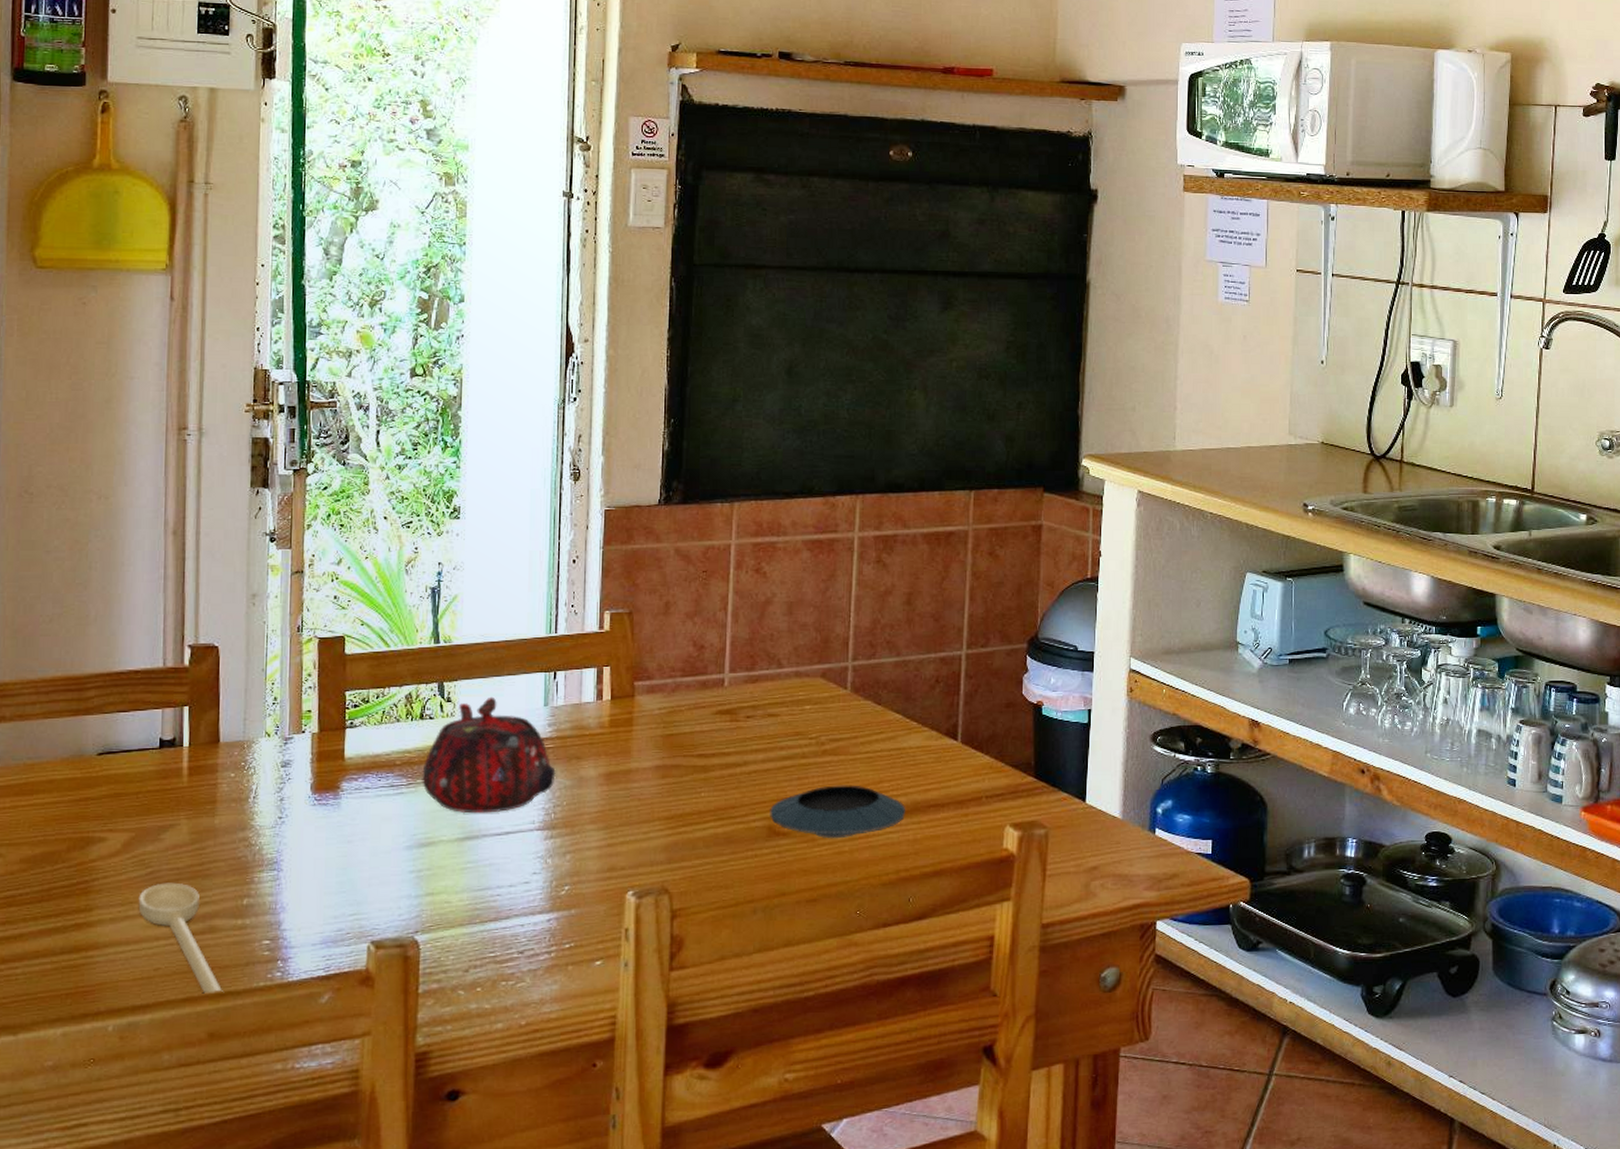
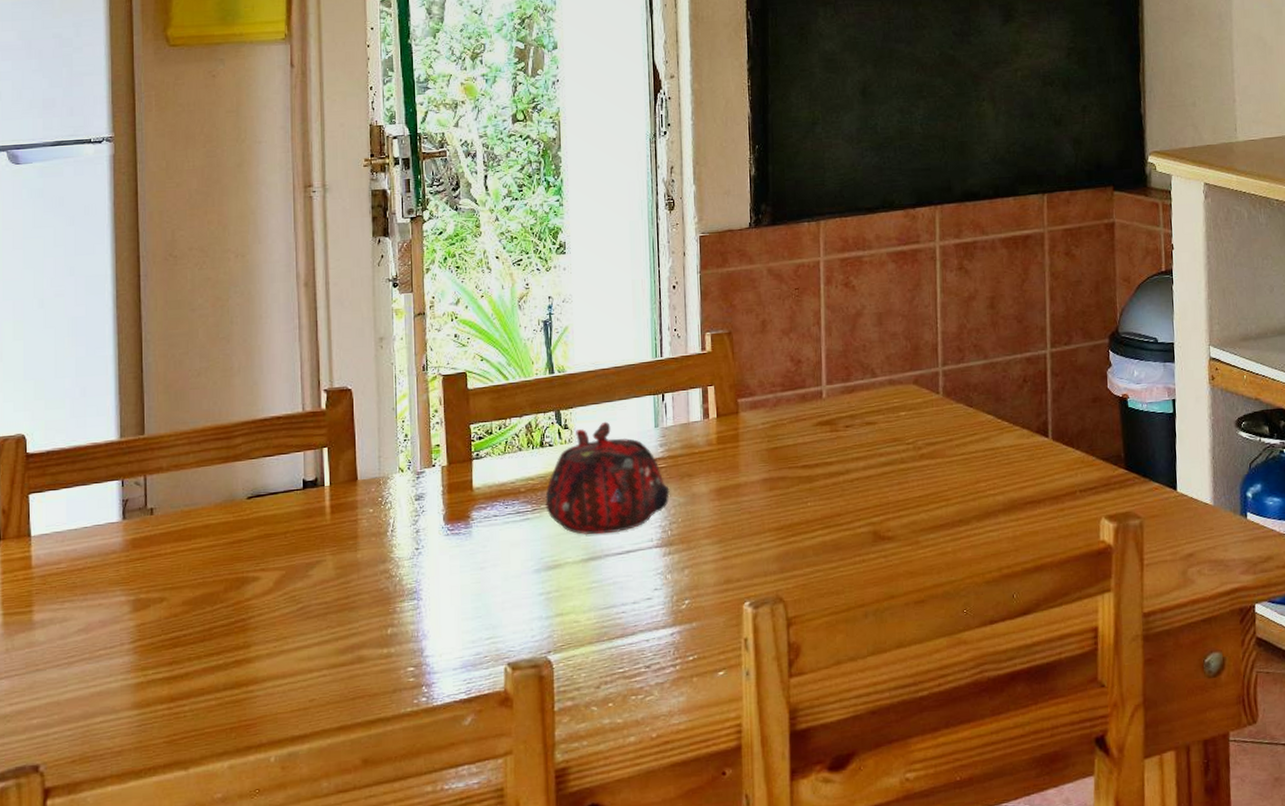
spoon: present [138,882,224,994] -> none [292,616,375,722]
saucer: present [770,785,905,839] -> none [874,486,1003,541]

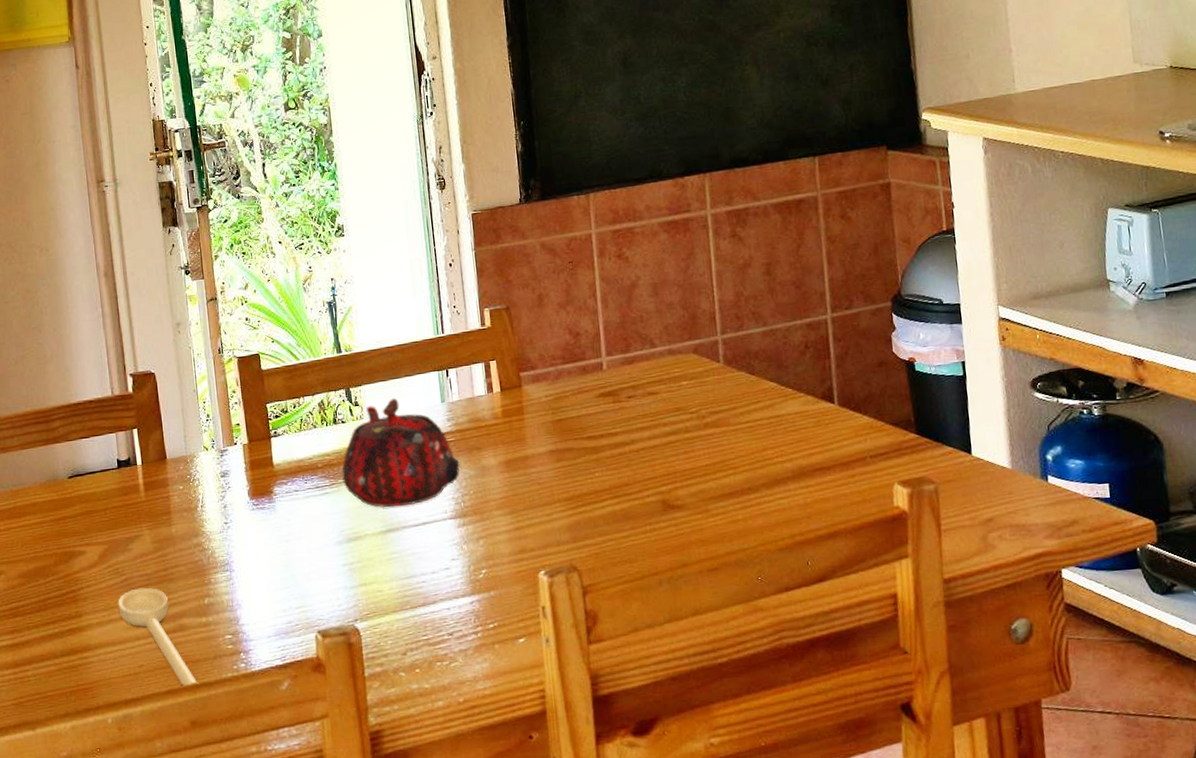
spoon: none [292,616,375,722] -> present [118,587,199,686]

